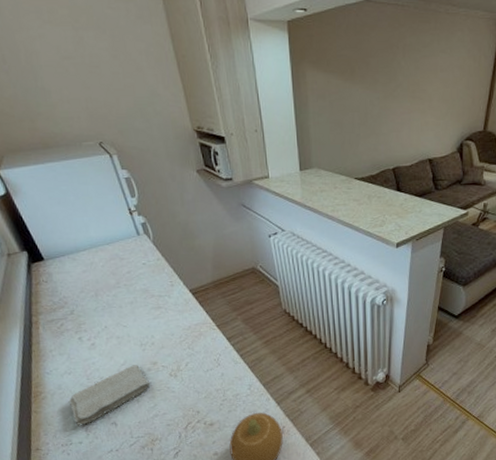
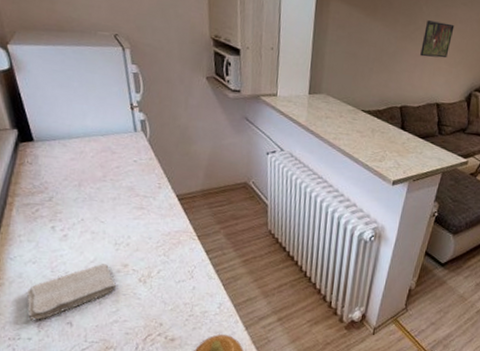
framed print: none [405,74,436,114] -> present [420,20,455,58]

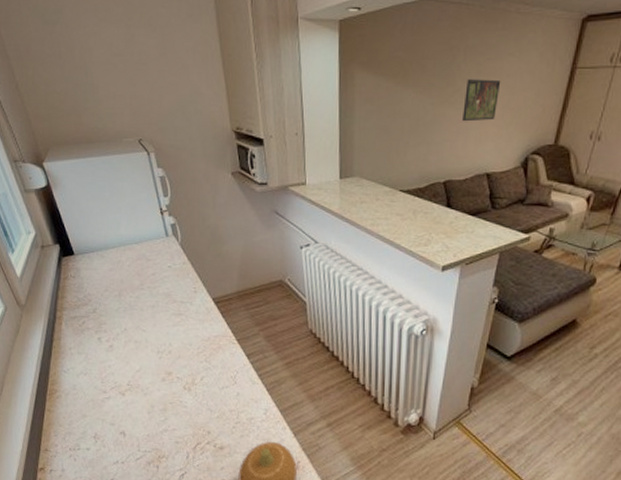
washcloth: present [26,264,117,321] -> none [81,373,163,431]

